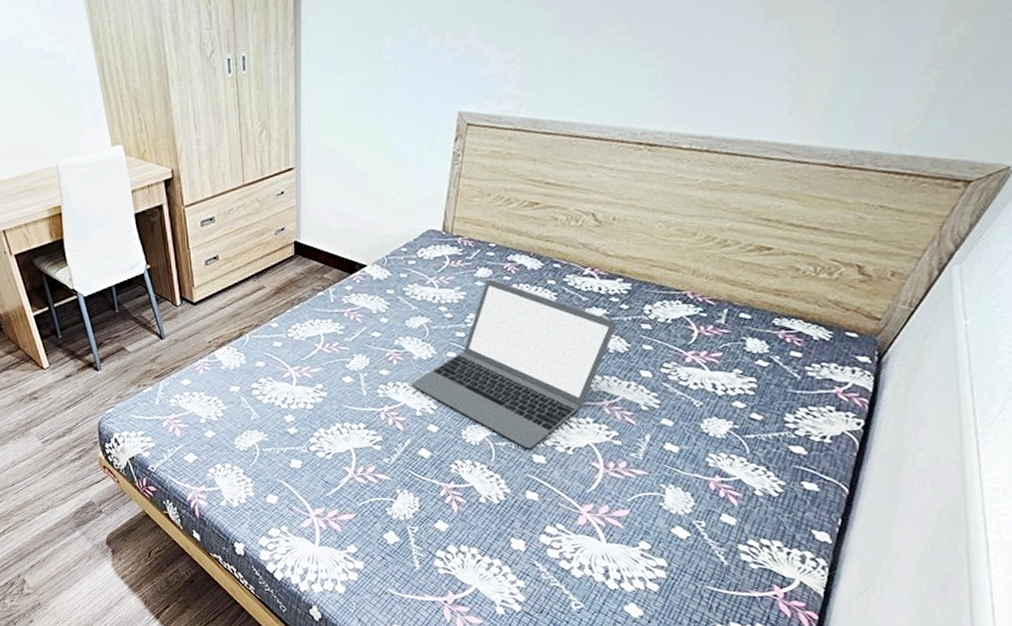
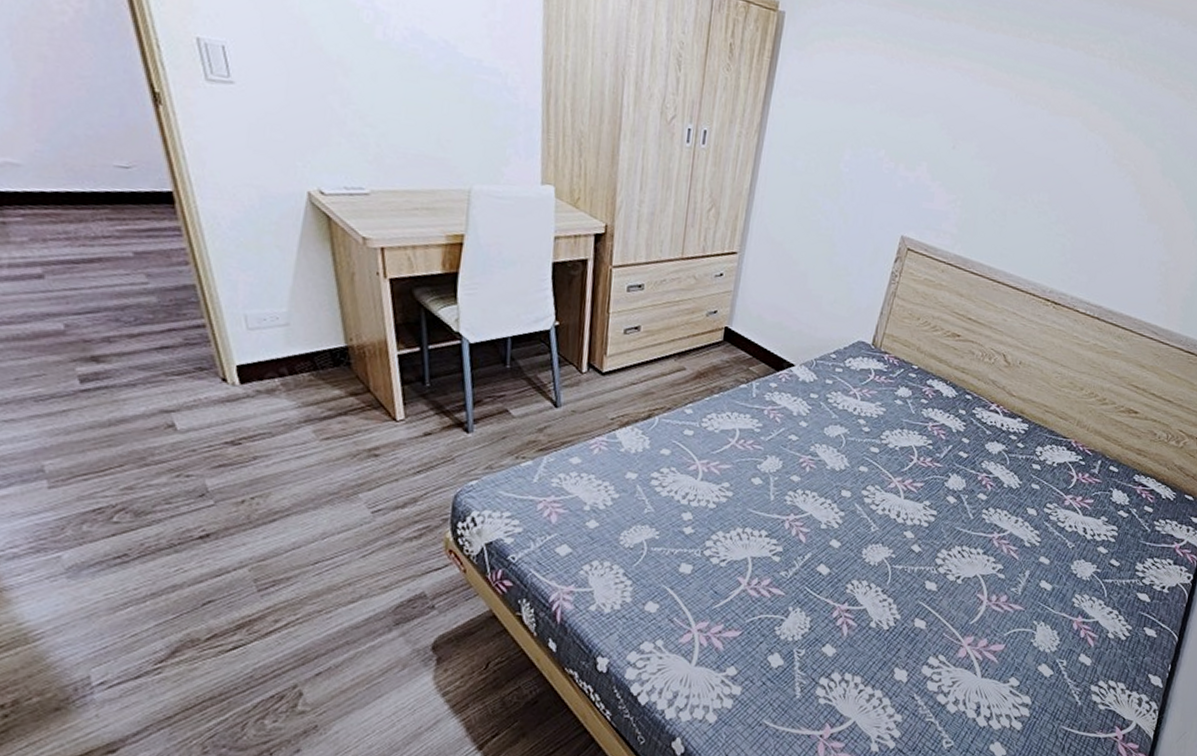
laptop: present [412,279,617,449] -> none [821,399,1013,575]

